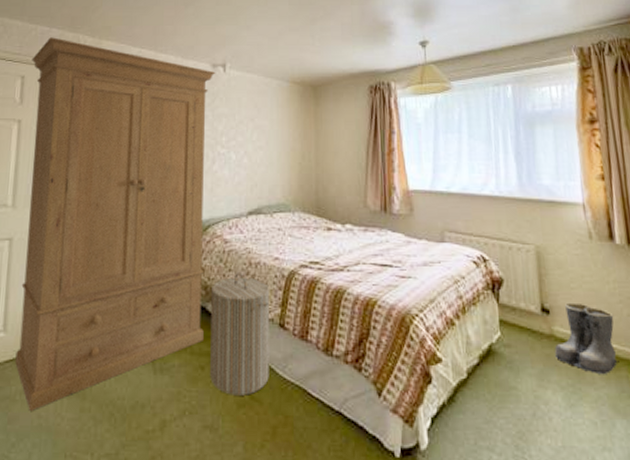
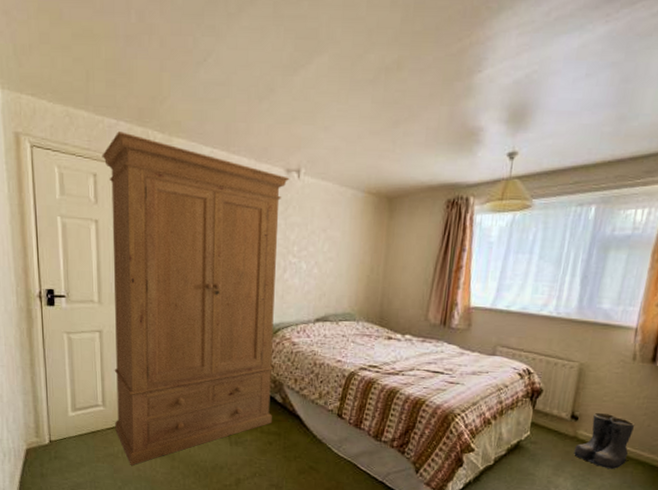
laundry hamper: present [210,273,270,396] -> none [277,371,332,466]

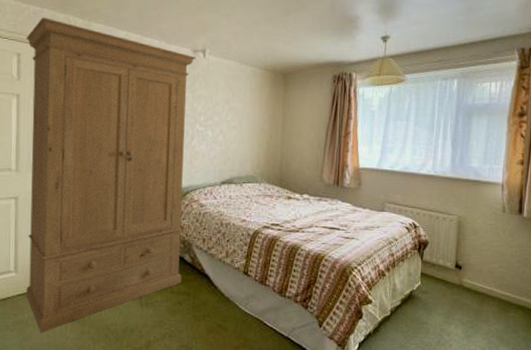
boots: present [574,412,636,470] -> none [461,261,512,315]

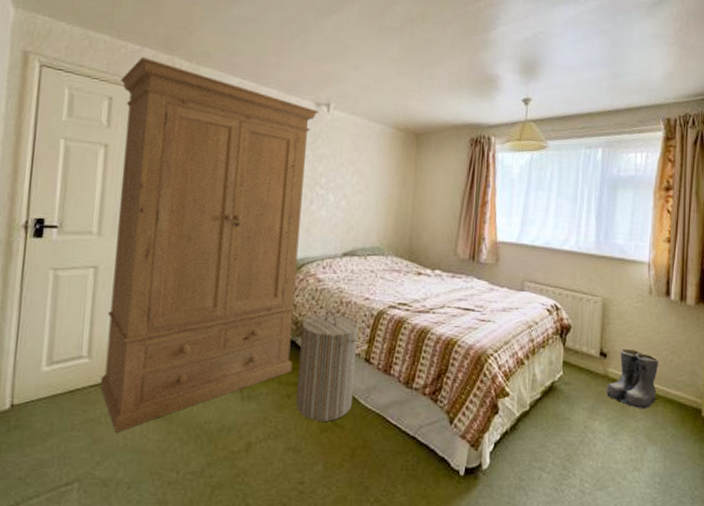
laundry hamper: none [186,231,238,324] -> present [296,310,359,422]
boots: none [461,261,512,315] -> present [606,348,659,410]

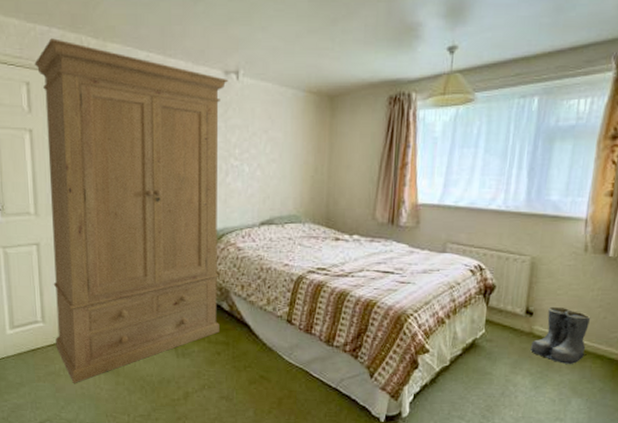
laundry hamper: present [296,310,359,422] -> none [226,276,280,375]

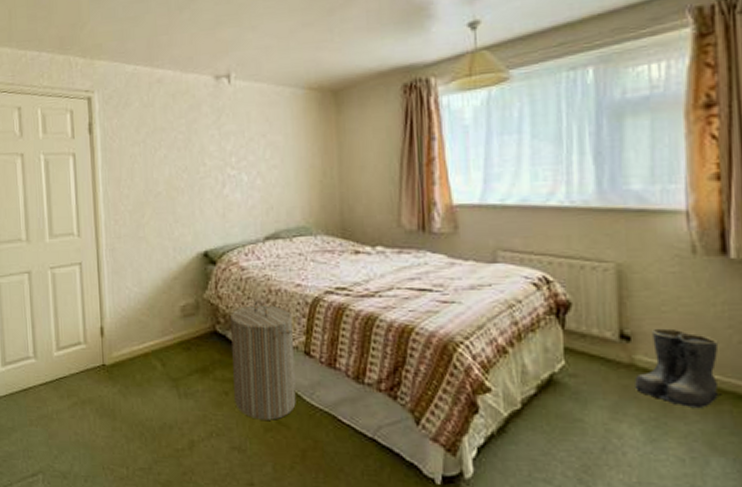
armoire: present [34,38,229,383] -> none [25,62,226,428]
laundry hamper: none [226,276,280,375] -> present [230,300,296,420]

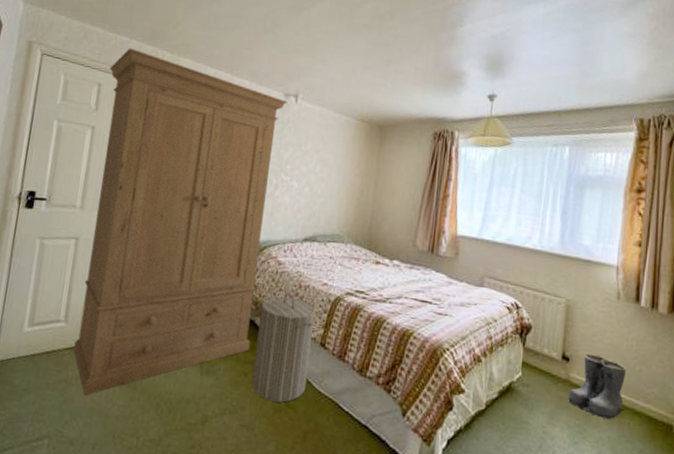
armoire: none [25,62,226,428] -> present [73,48,288,395]

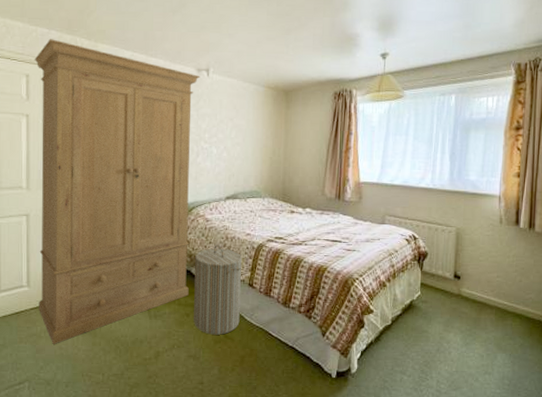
boots: present [568,353,627,420] -> none [460,271,509,323]

